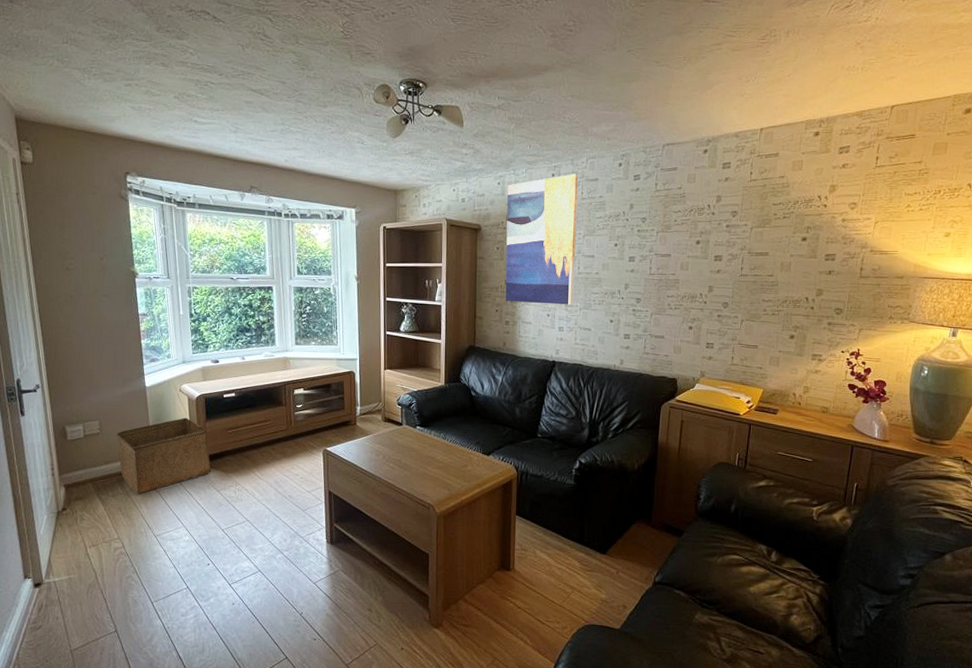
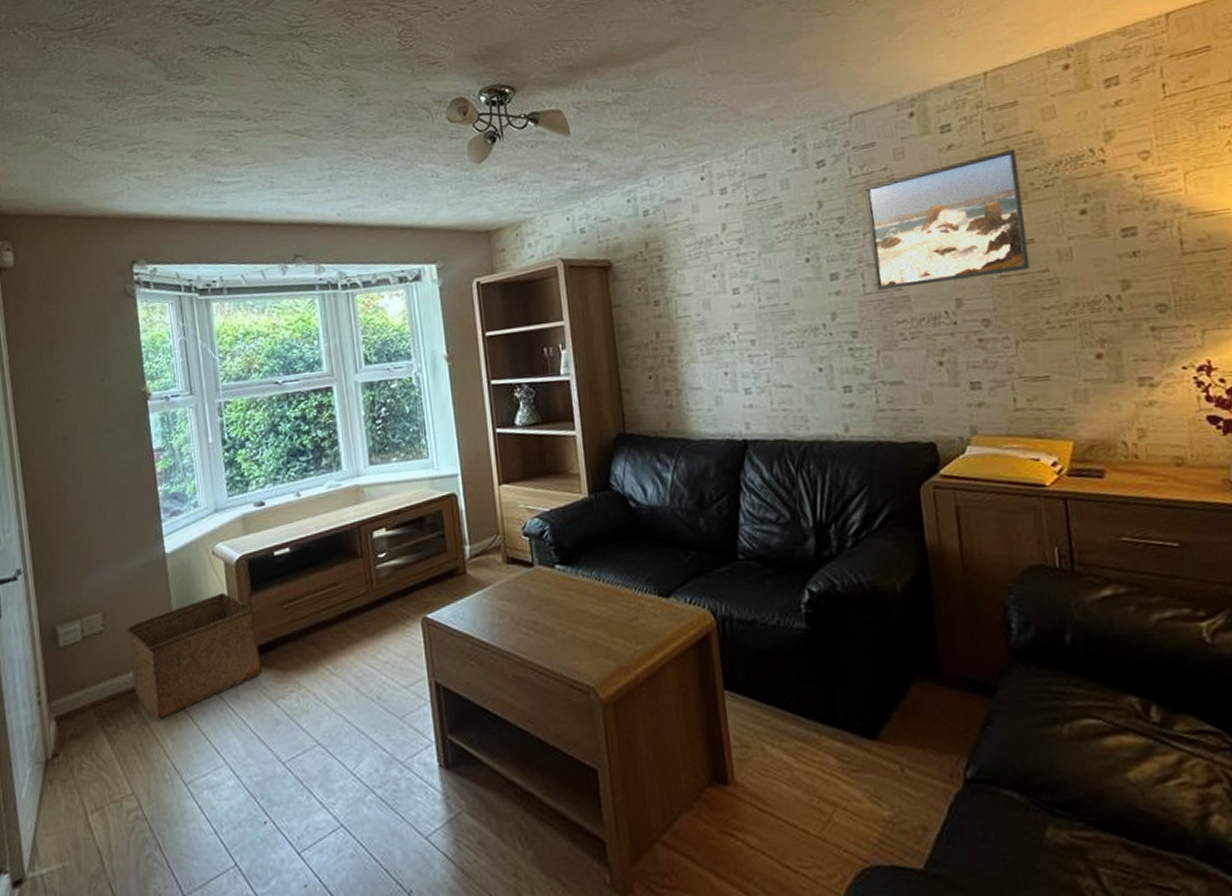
wall art: present [505,174,579,305] -> none [641,172,760,363]
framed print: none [659,187,770,274] -> present [864,149,1030,291]

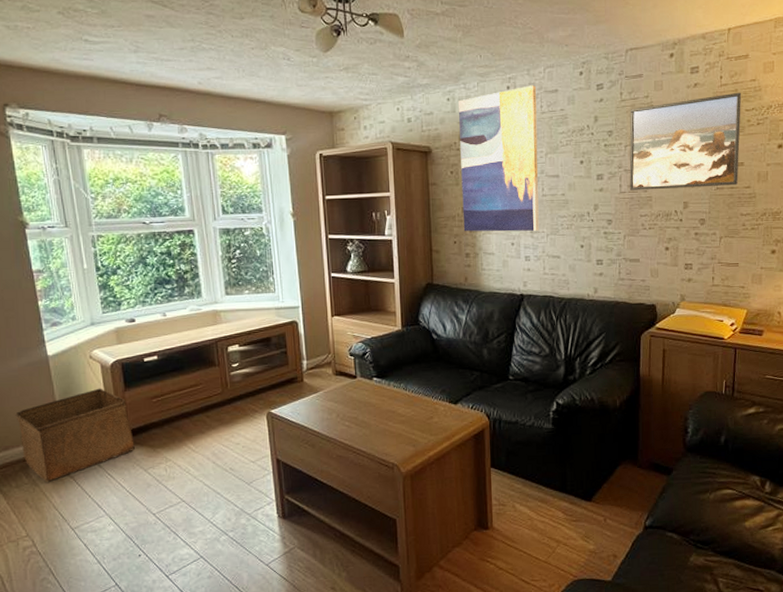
wall art: none [641,172,760,363] -> present [459,85,539,232]

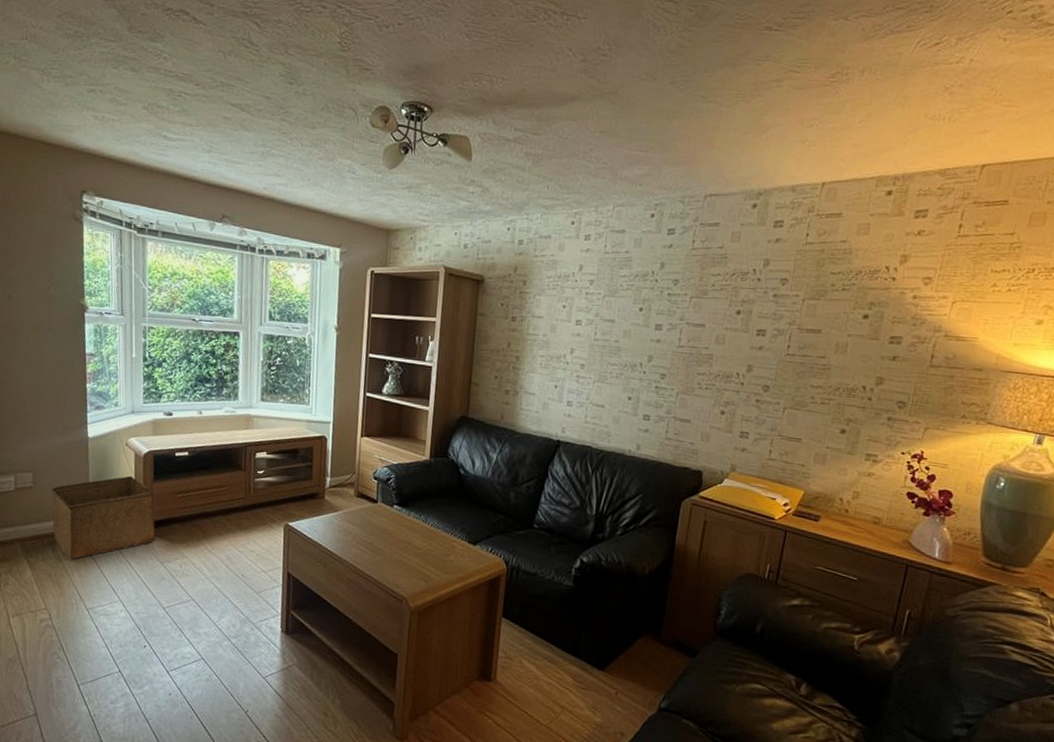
wall art: present [459,85,539,232] -> none [506,223,603,376]
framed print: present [629,92,742,191] -> none [689,252,829,354]

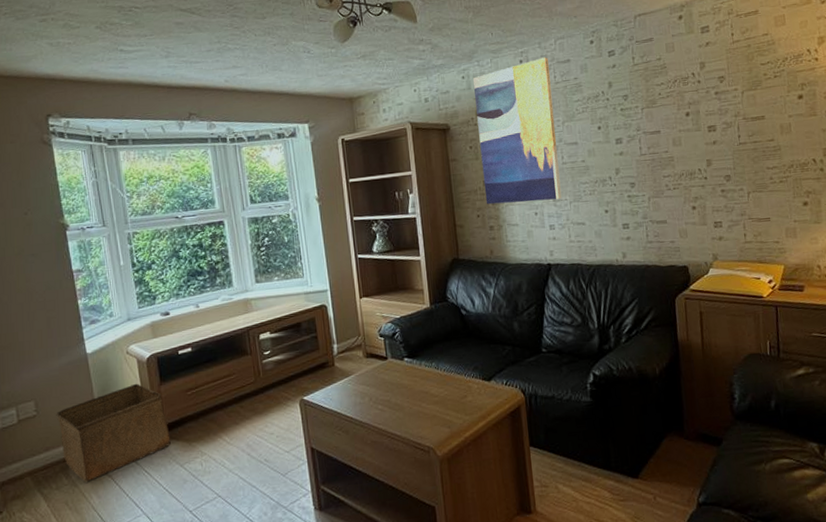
wall art: none [506,223,603,376] -> present [473,57,562,205]

